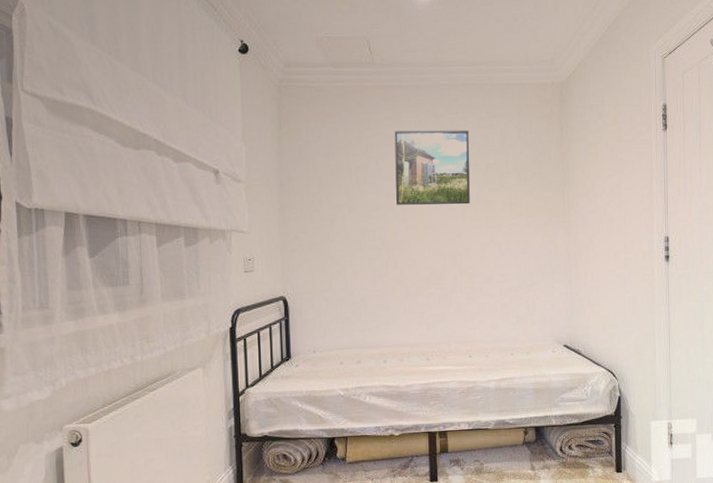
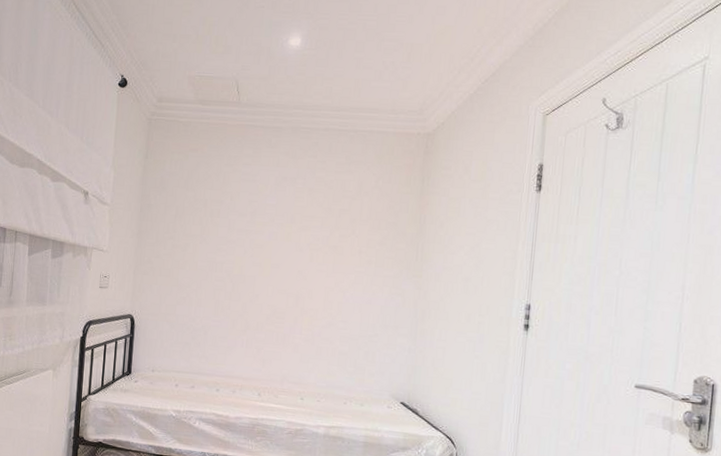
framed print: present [394,130,470,205] -> none [246,169,326,248]

